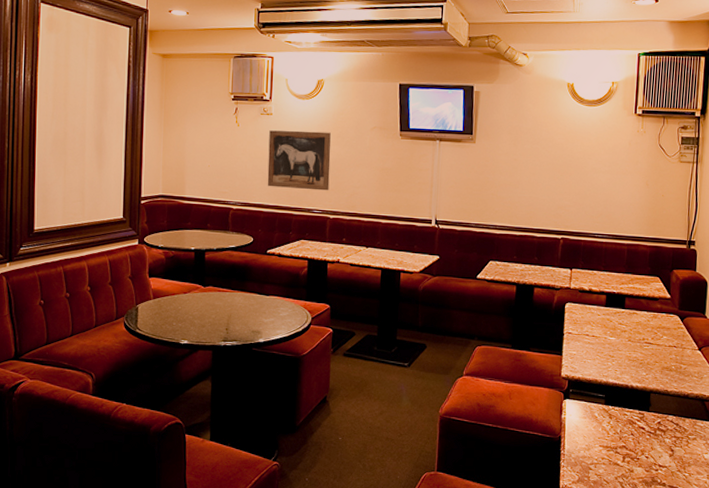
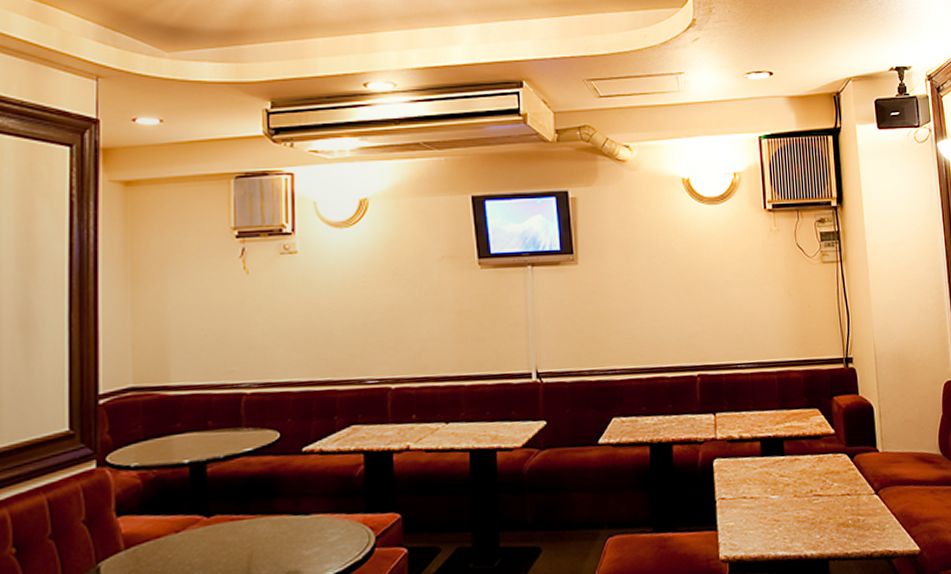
wall art: present [267,130,331,191] -> none [294,269,387,355]

